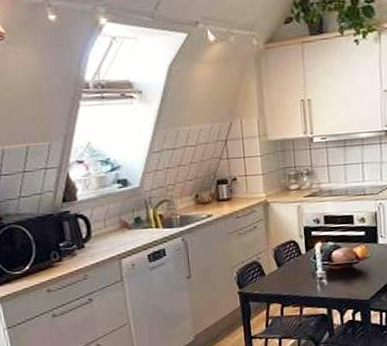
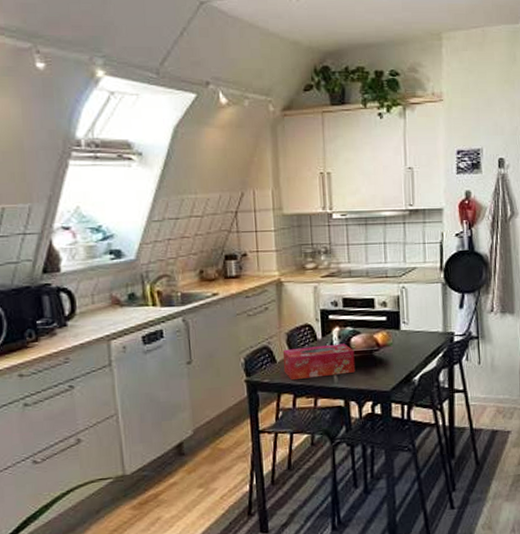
tissue box: none [270,257,337,292] -> present [282,343,356,381]

